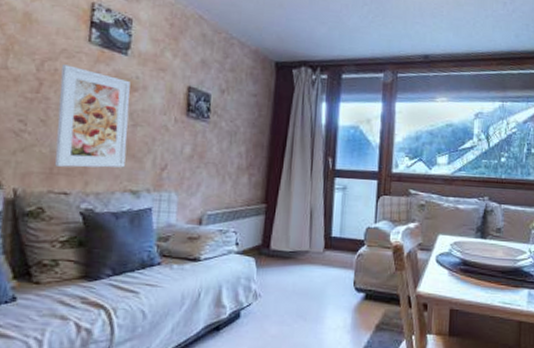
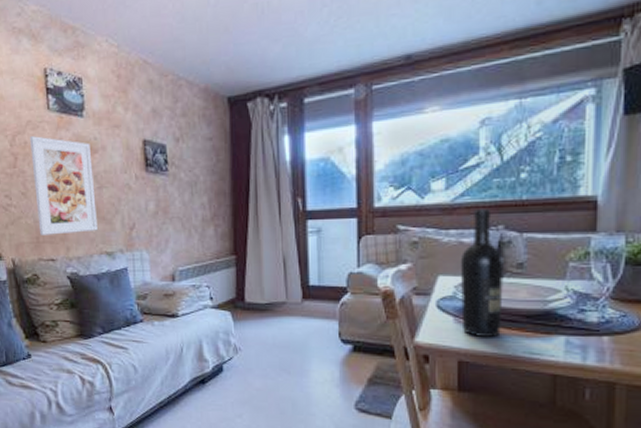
wine bottle: none [454,182,487,289] -> present [460,209,504,337]

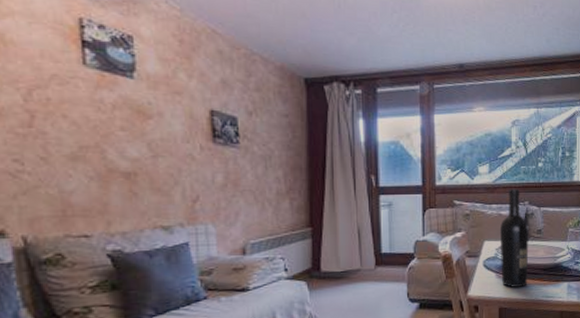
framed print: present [30,136,98,235] -> none [55,93,150,208]

